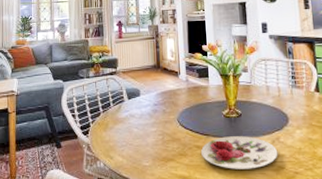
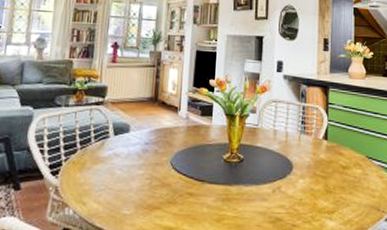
plate: present [201,136,278,169] -> none [193,183,278,221]

